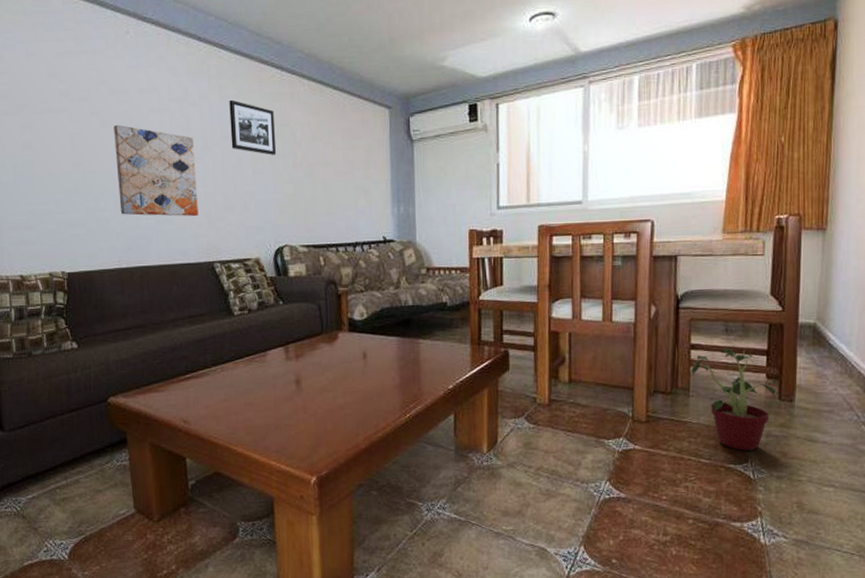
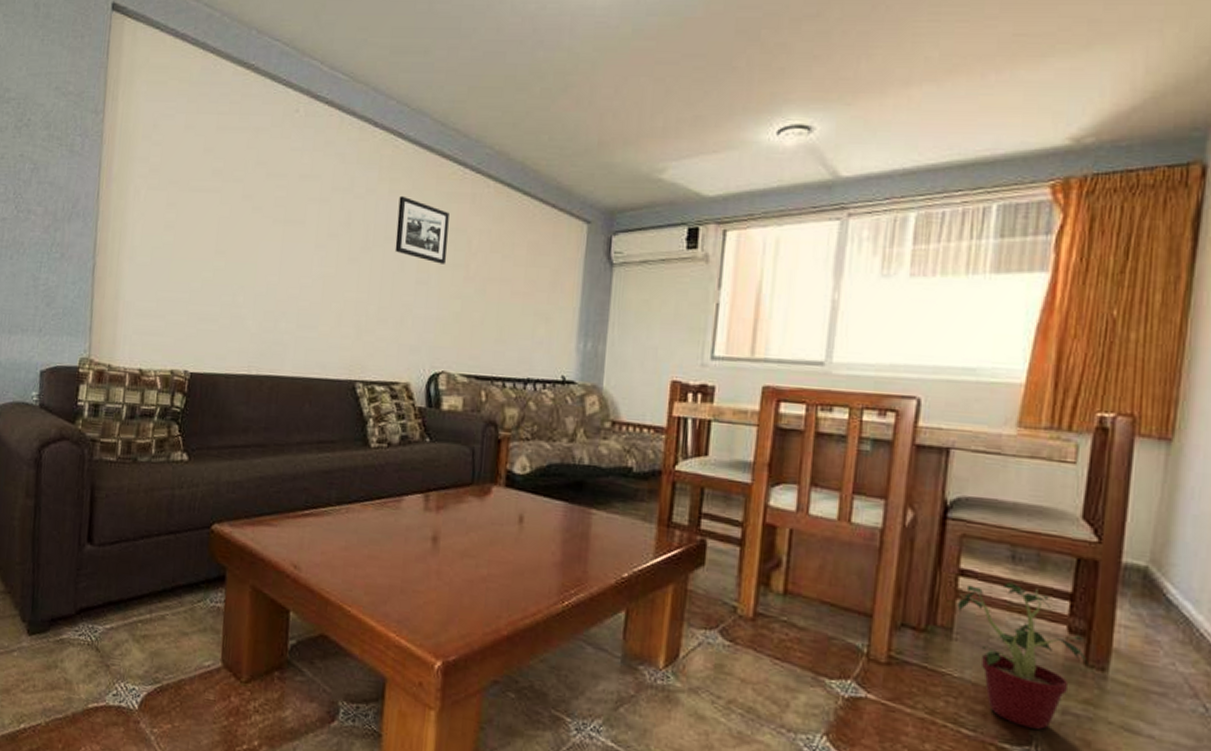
wall art: present [114,124,199,216] -> none [259,211,353,325]

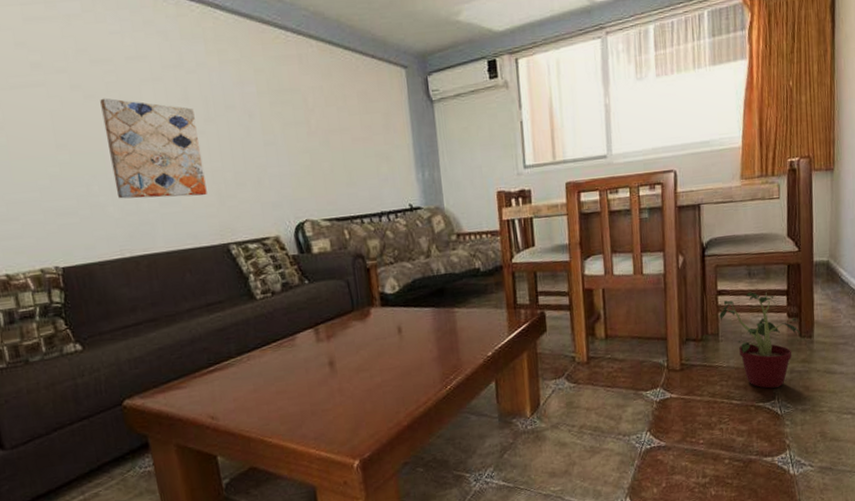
wall art: none [259,211,353,325] -> present [100,98,207,199]
picture frame: present [395,195,449,264] -> none [230,65,288,124]

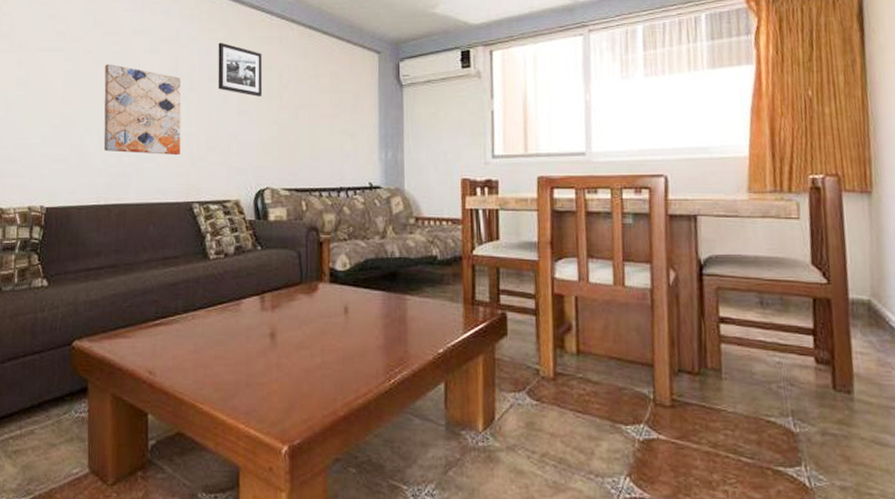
picture frame: none [230,65,288,124] -> present [218,42,263,97]
potted plant: present [719,291,802,389] -> none [722,323,836,451]

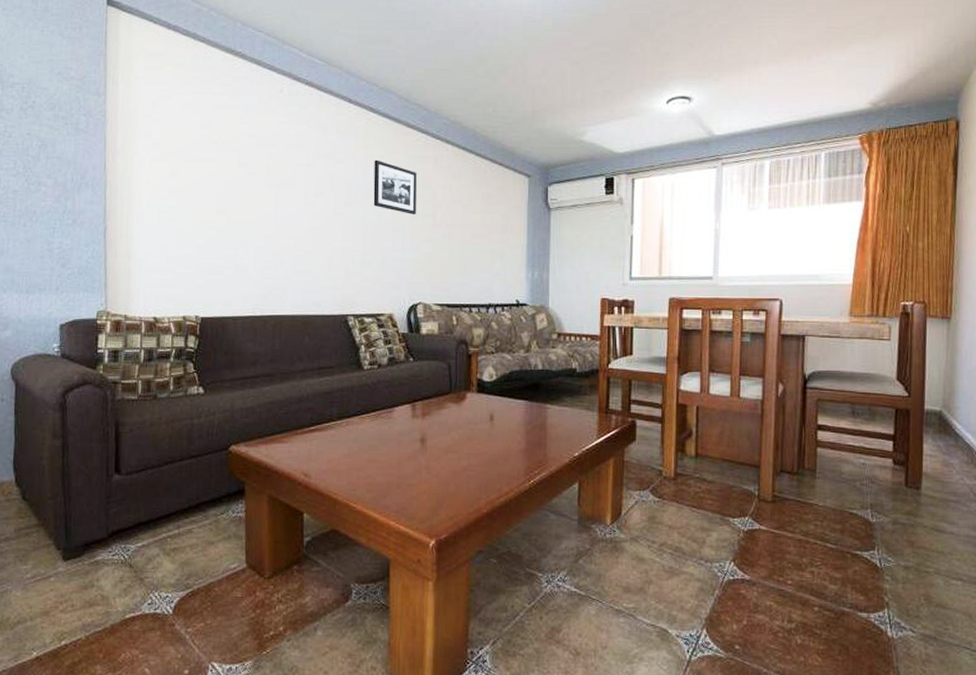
wall art: present [103,63,181,155] -> none [259,176,337,269]

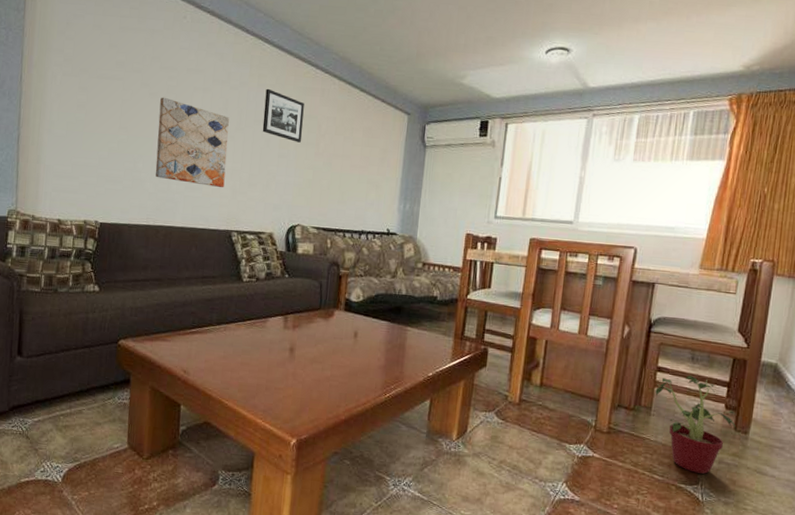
wall art: none [259,176,337,269] -> present [155,97,229,187]
potted plant: none [818,430,908,537] -> present [655,375,737,474]

